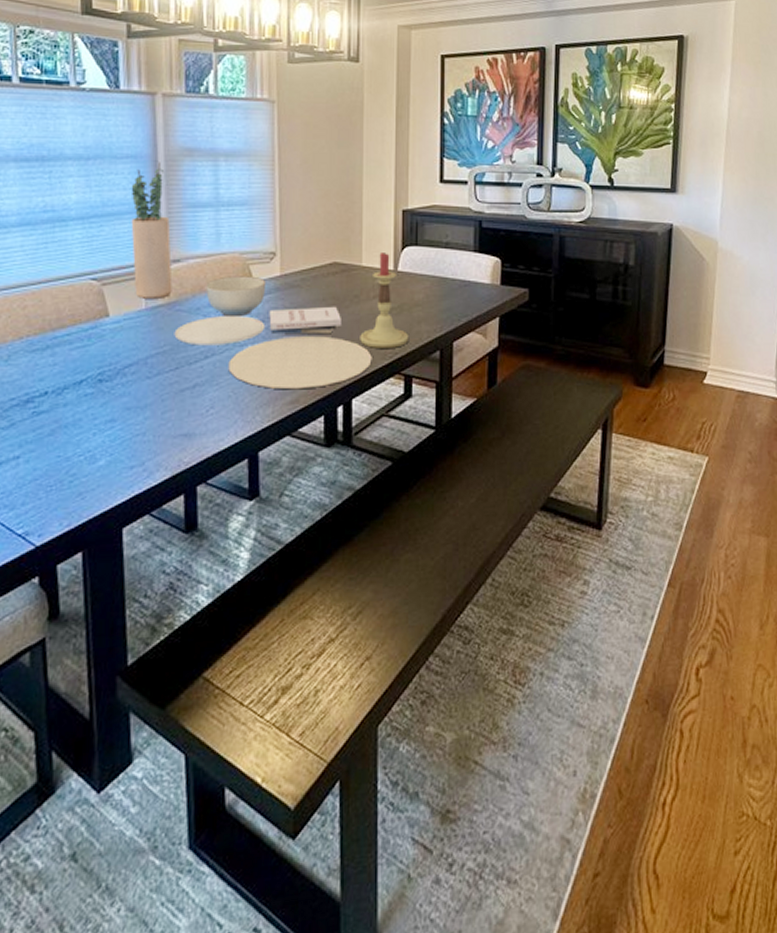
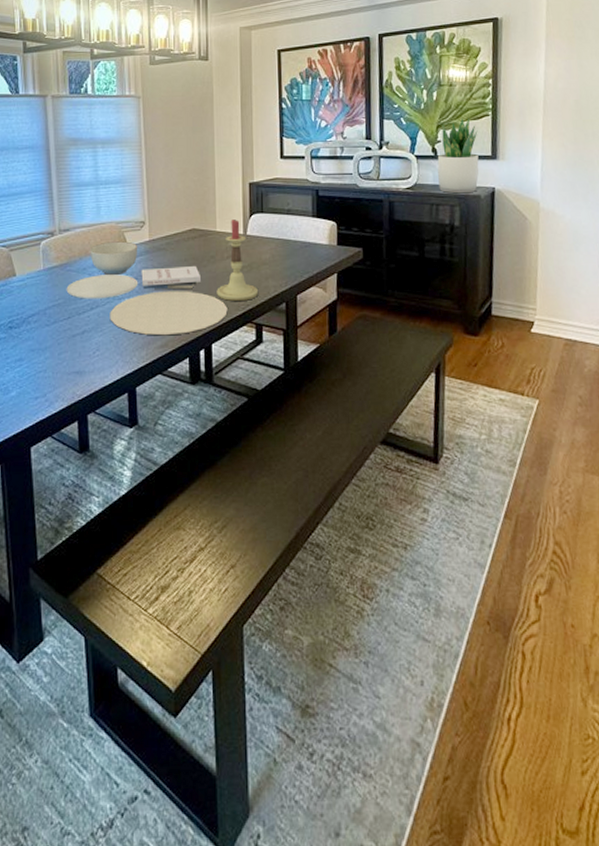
vase: present [131,162,173,299] -> none [30,151,64,261]
planter: none [613,145,658,230] -> present [437,118,479,194]

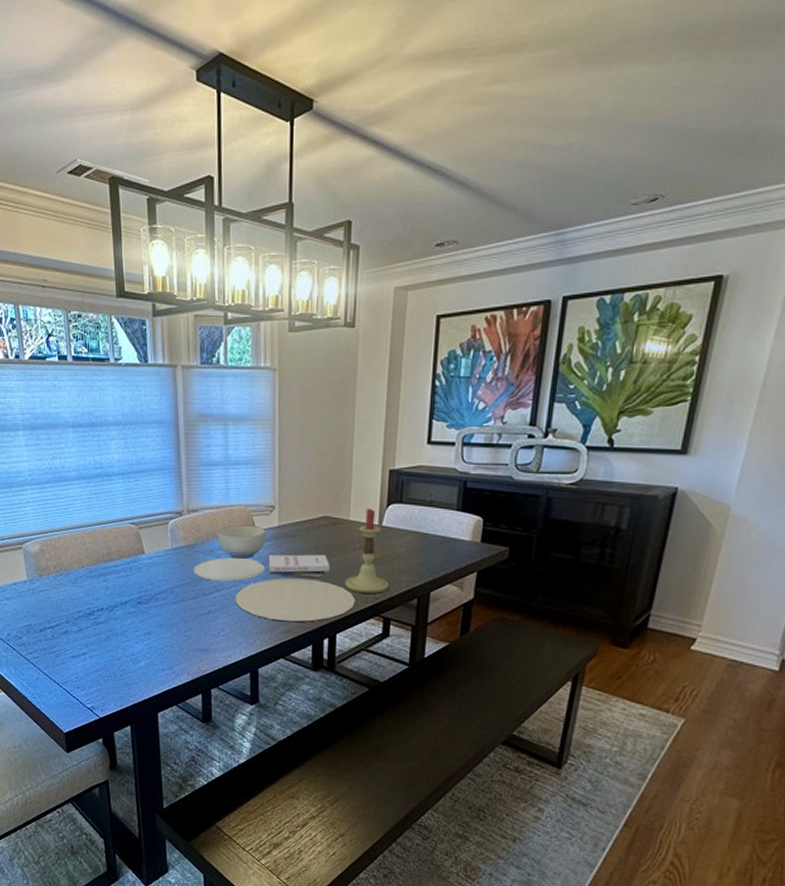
planter: present [437,118,479,194] -> none [609,403,669,493]

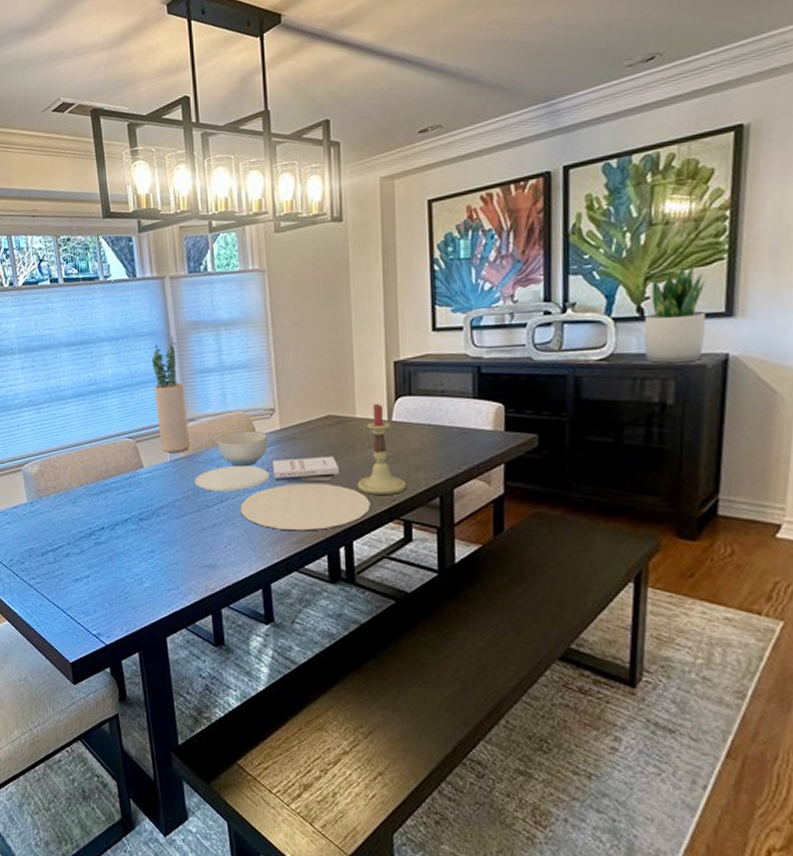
vase: none [158,426,192,541] -> present [151,336,190,453]
planter: none [609,403,669,493] -> present [644,264,706,364]

